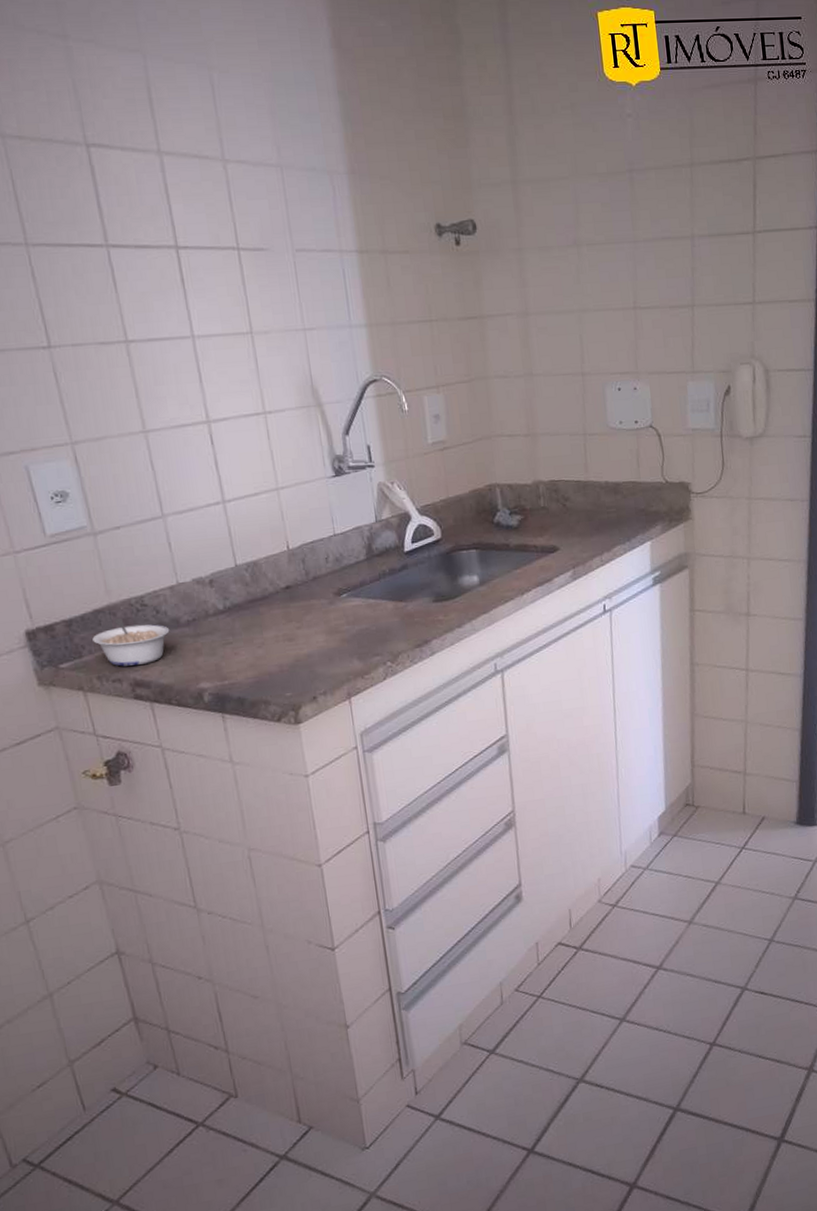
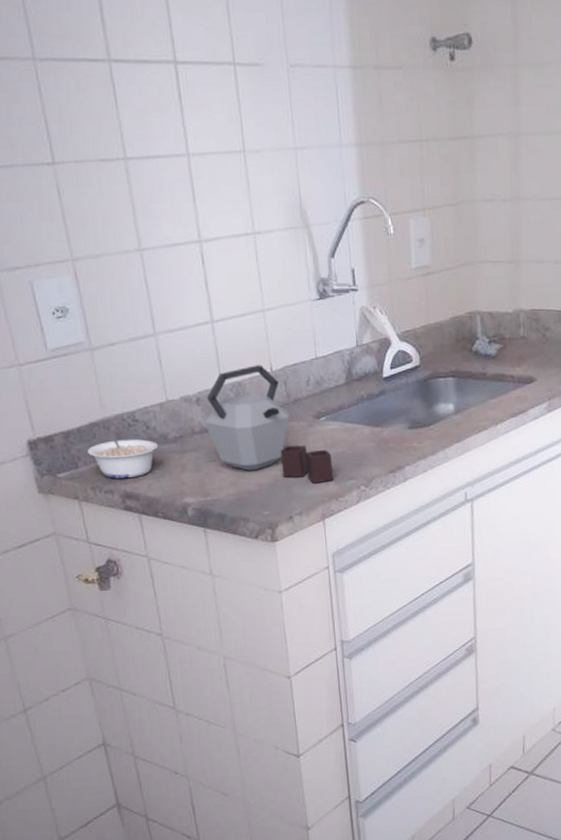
kettle: none [218,543,358,662] -> present [204,365,333,484]

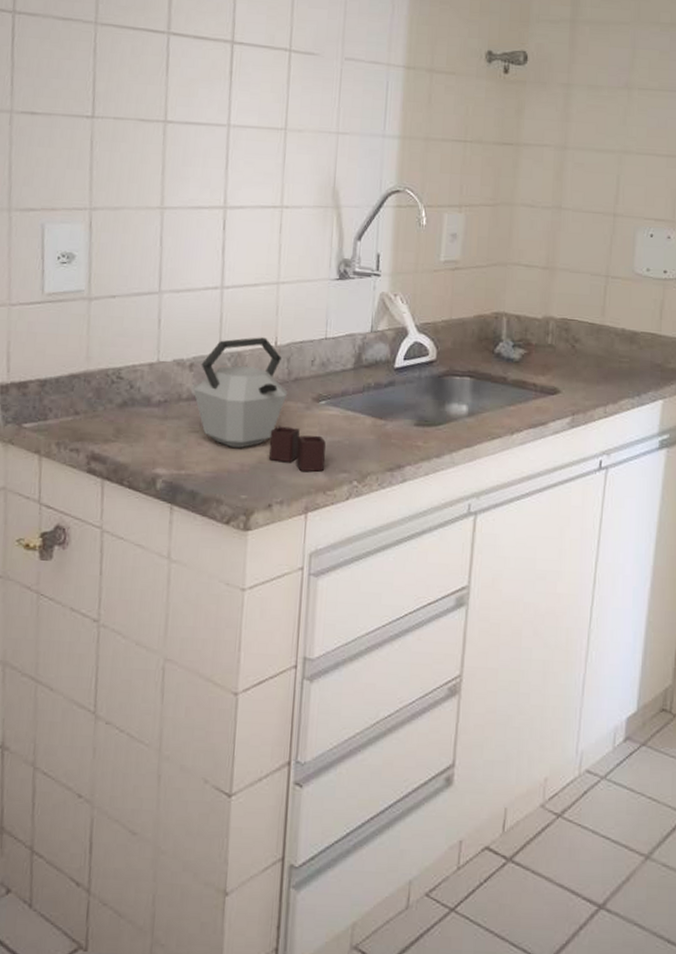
legume: present [87,432,158,479] -> none [61,387,139,438]

